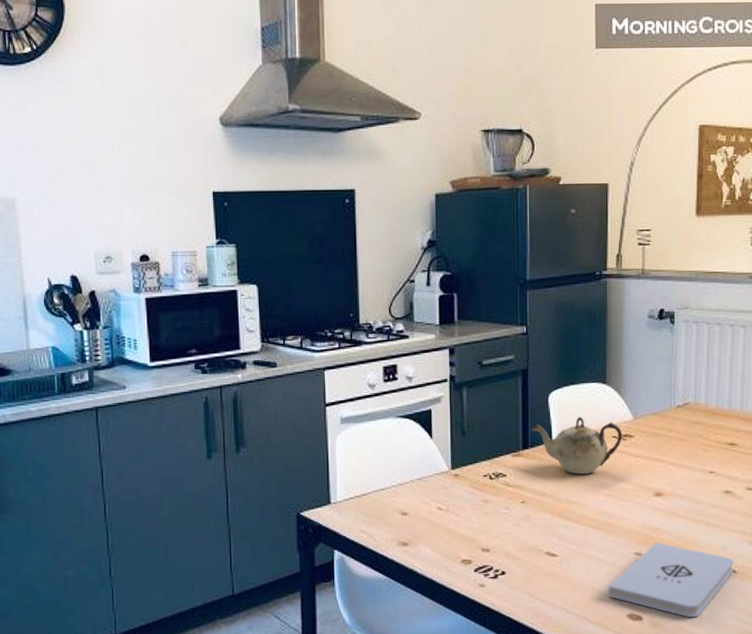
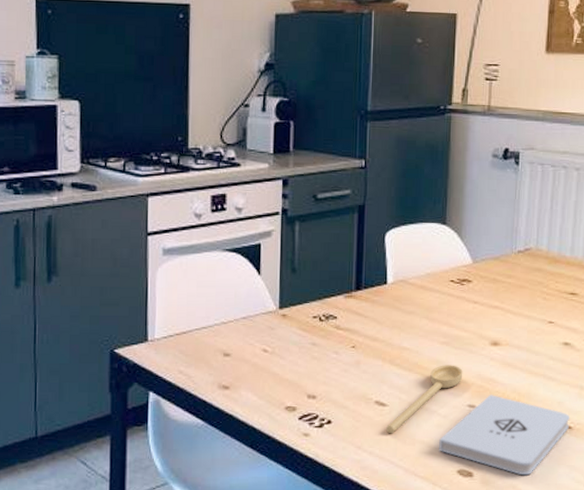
teapot: present [531,416,622,474] -> none [365,258,461,319]
spoon: none [558,516,629,583] -> present [386,365,463,434]

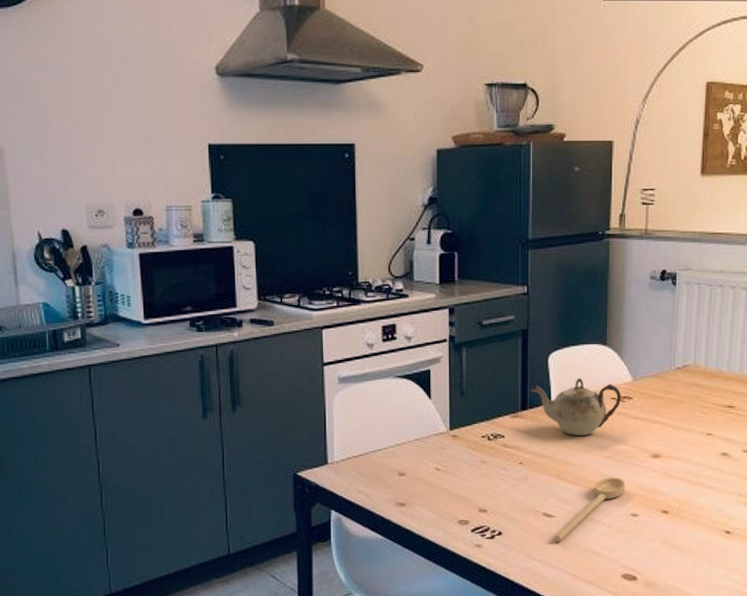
teapot: none [365,258,461,319] -> present [530,378,622,436]
notepad: present [439,395,570,476] -> none [604,504,729,578]

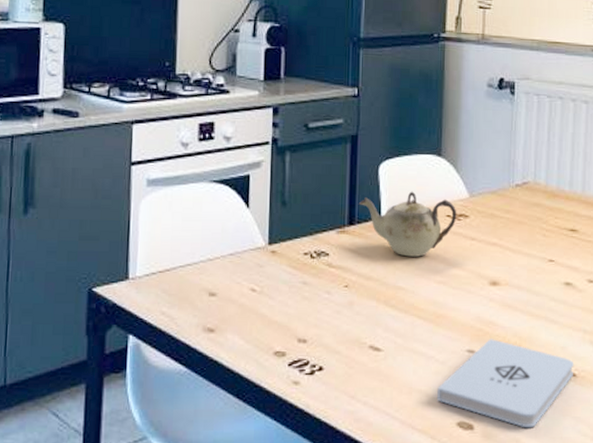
spoon: present [554,477,626,543] -> none [381,306,461,382]
notepad: none [604,504,729,578] -> present [437,339,574,428]

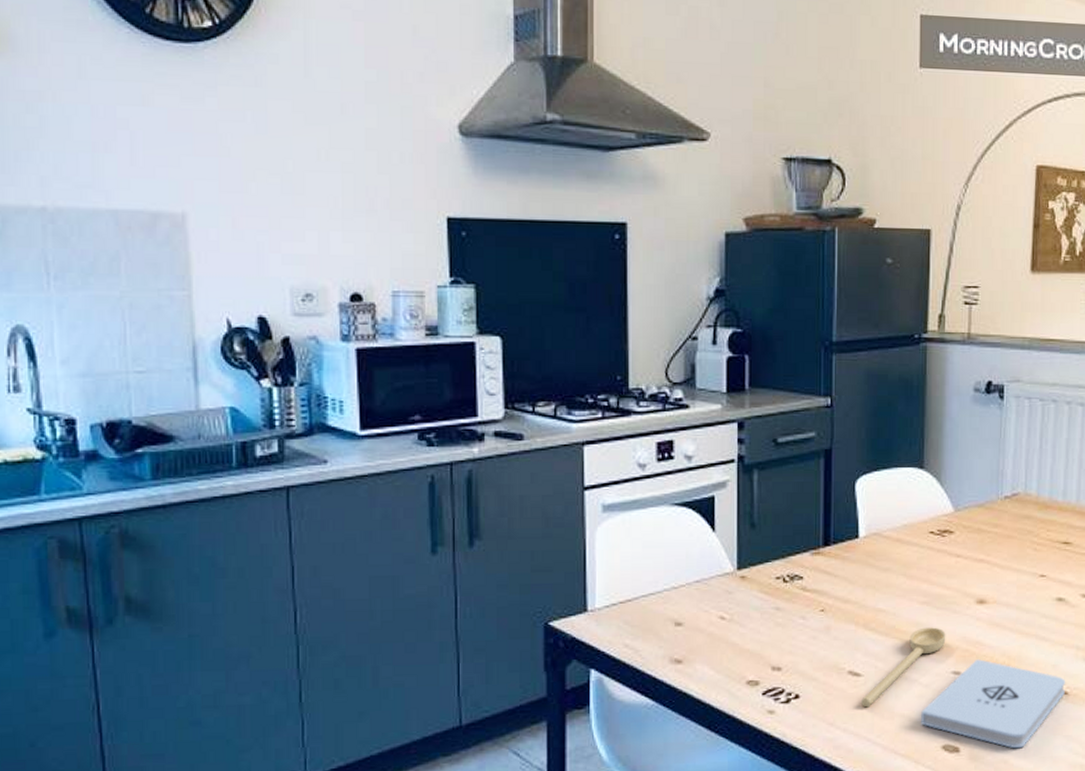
teapot: present [358,191,457,257] -> none [833,507,941,577]
spoon: none [381,306,461,382] -> present [861,627,946,708]

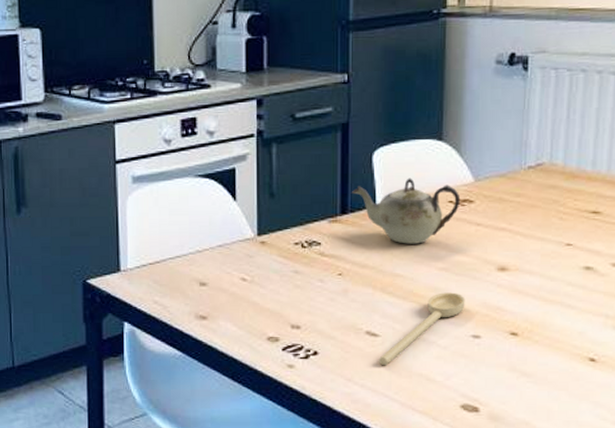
teapot: none [833,507,941,577] -> present [351,178,461,244]
notepad: present [921,659,1066,749] -> none [439,324,594,412]

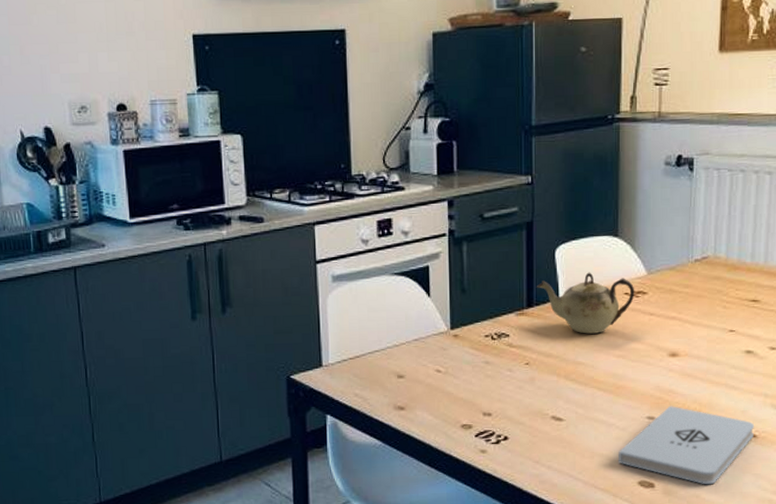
spoon: present [379,292,465,366] -> none [564,378,641,448]
notepad: none [439,324,594,412] -> present [619,406,755,485]

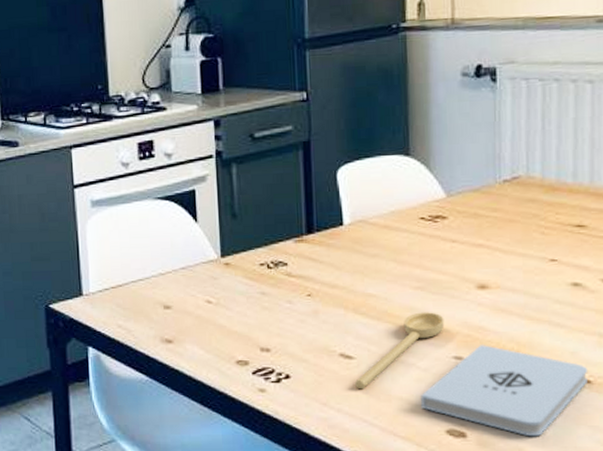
teapot: present [536,272,635,334] -> none [316,195,433,263]
spoon: none [564,378,641,448] -> present [355,312,445,390]

